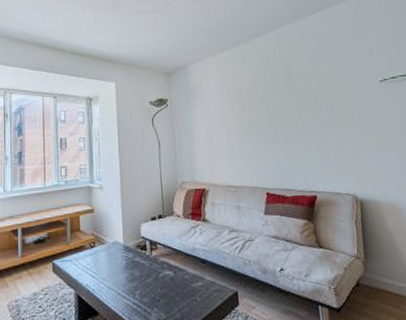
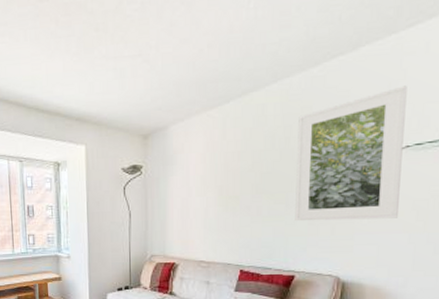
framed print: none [295,33,392,144] -> present [295,85,407,221]

